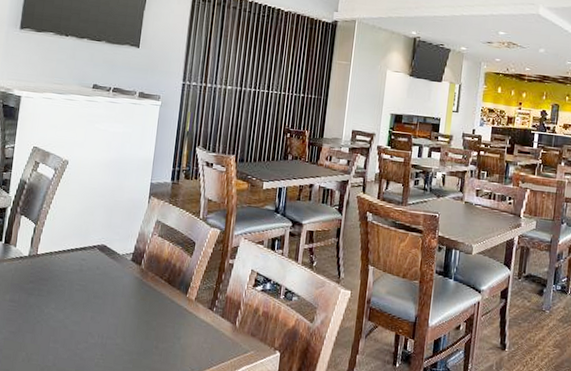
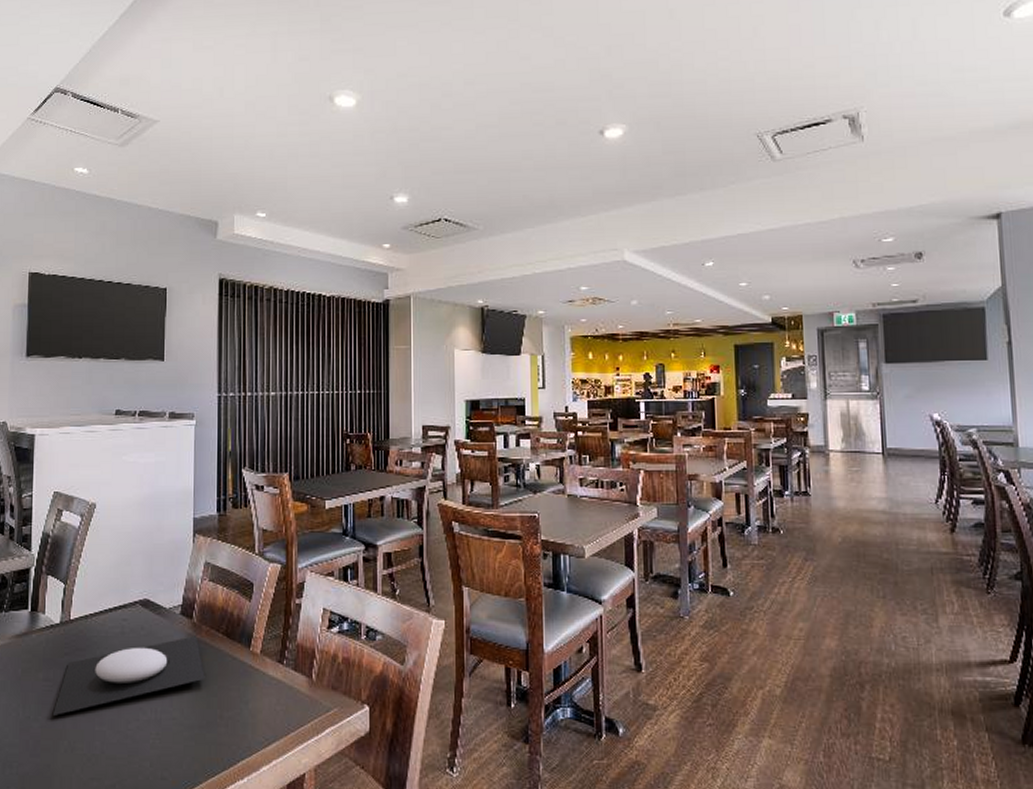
plate: none [14,279,147,331] -> present [52,636,205,715]

